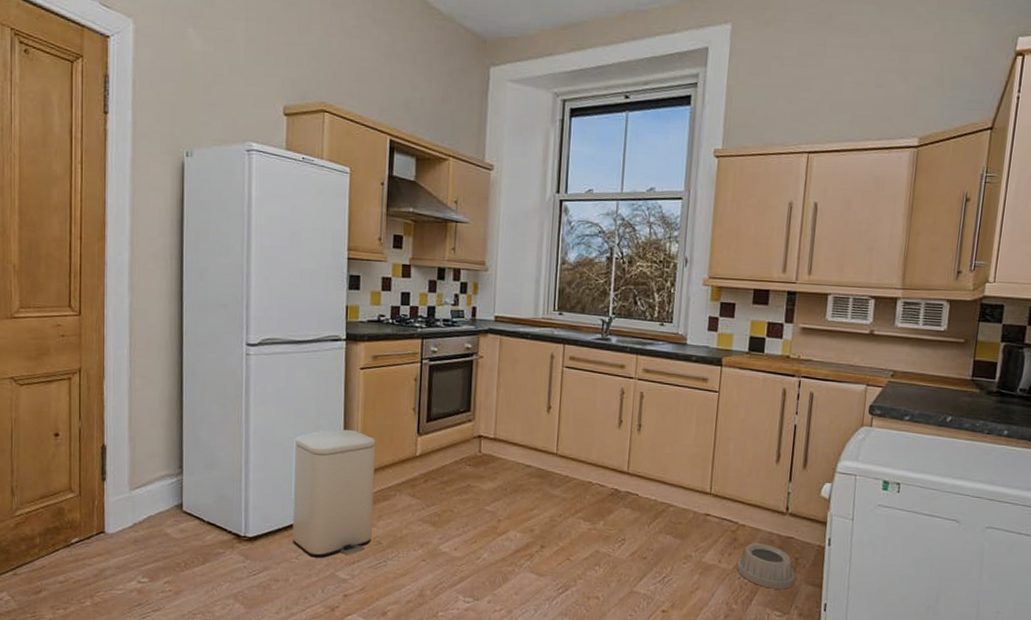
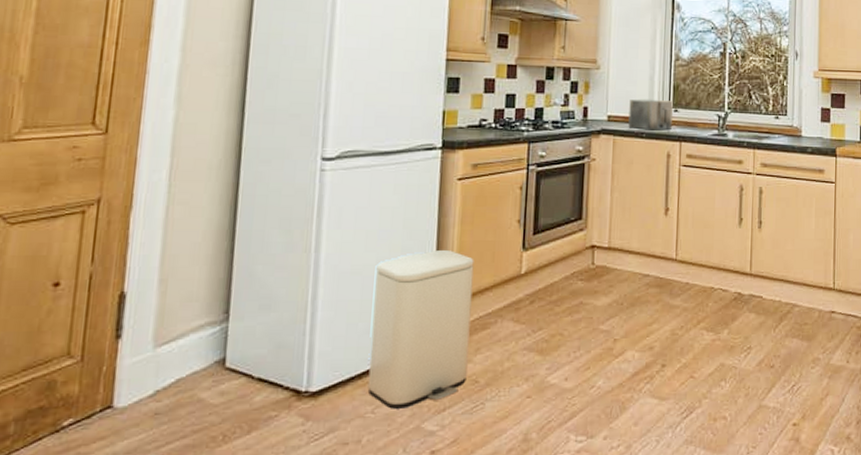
toaster: none [514,300,558,333] -> present [628,98,673,132]

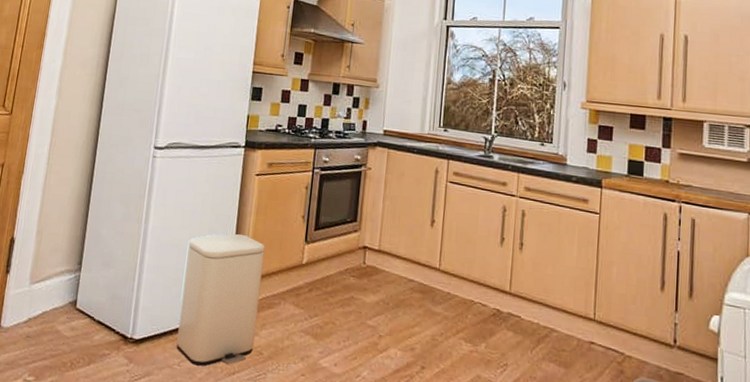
toaster: present [628,98,673,132] -> none [401,116,443,148]

